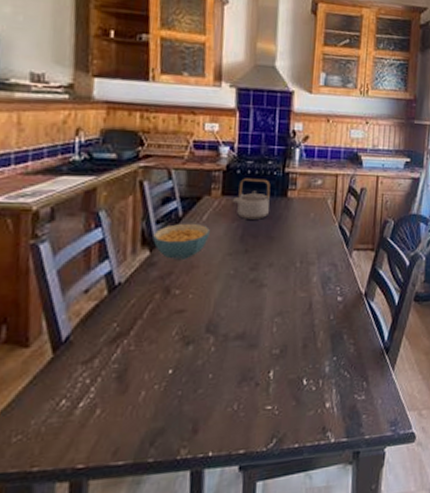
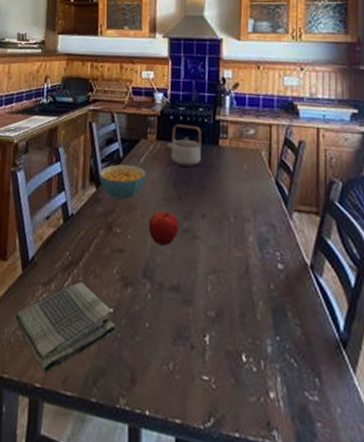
dish towel: none [45,350,177,453] -> present [15,280,117,375]
fruit: none [212,265,245,300] -> present [148,210,179,246]

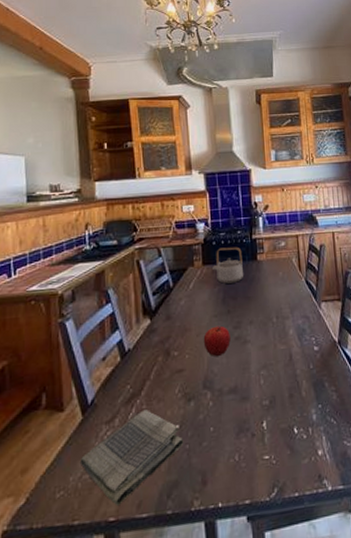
cereal bowl: present [98,164,146,200] -> none [151,291,197,326]

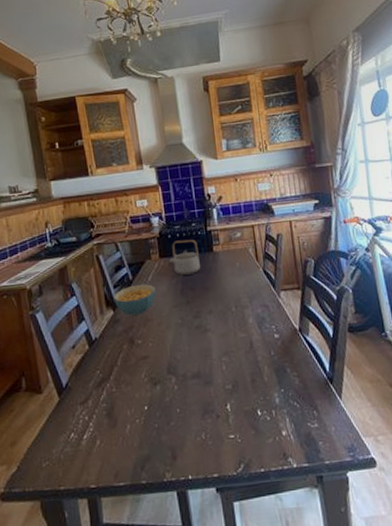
dish towel: present [80,408,184,507] -> none [60,391,153,476]
cereal bowl: none [151,291,197,326] -> present [113,283,156,316]
fruit: present [203,325,231,357] -> none [165,315,191,345]

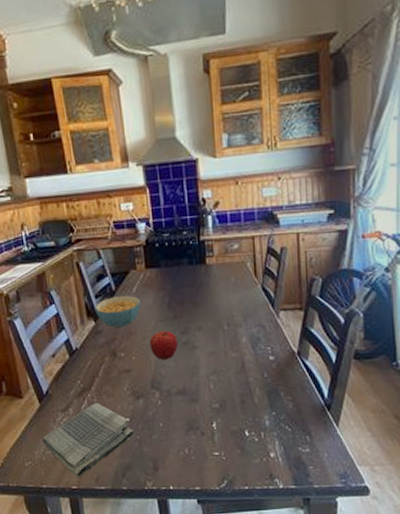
dish towel: none [60,391,153,476] -> present [42,402,135,478]
fruit: none [165,315,191,345] -> present [149,330,178,360]
teapot: present [168,239,200,276] -> none [155,249,190,288]

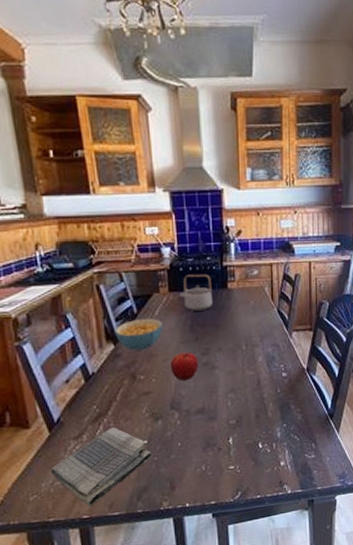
teapot: none [155,249,190,288] -> present [178,273,212,311]

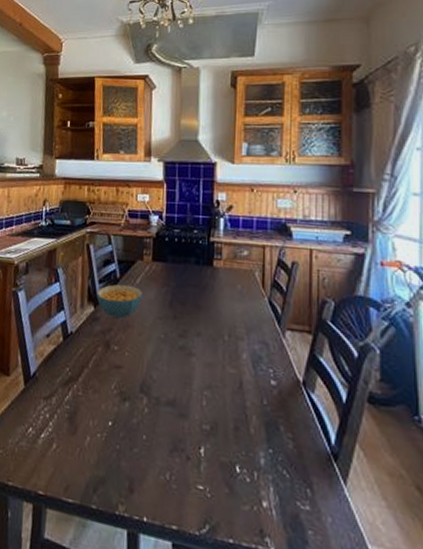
dish towel: present [50,426,153,507] -> none [18,395,115,483]
fruit: present [170,352,198,381] -> none [144,329,174,363]
teapot: present [178,273,212,311] -> none [161,245,197,287]

